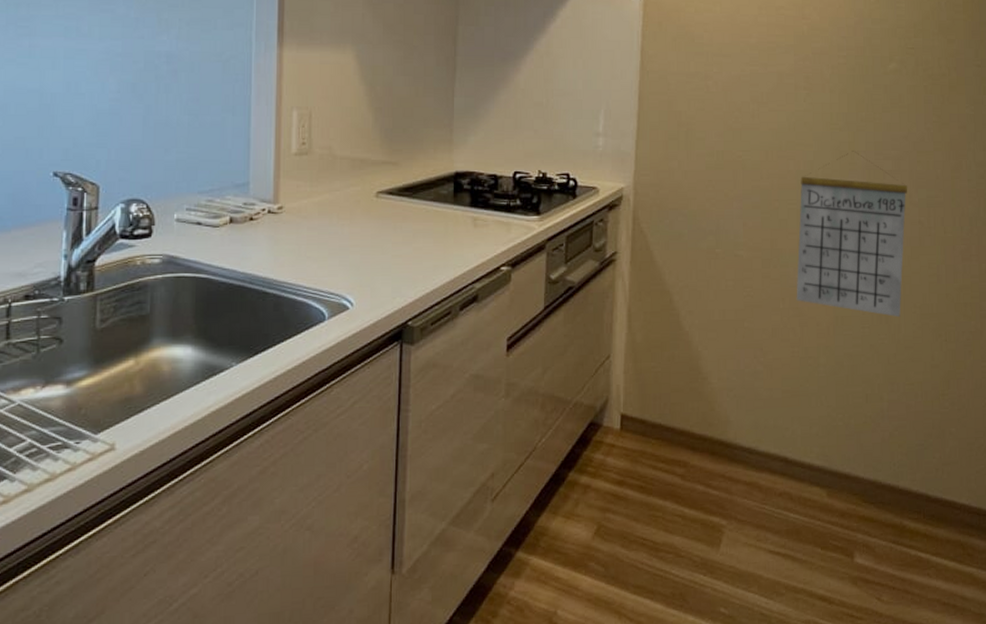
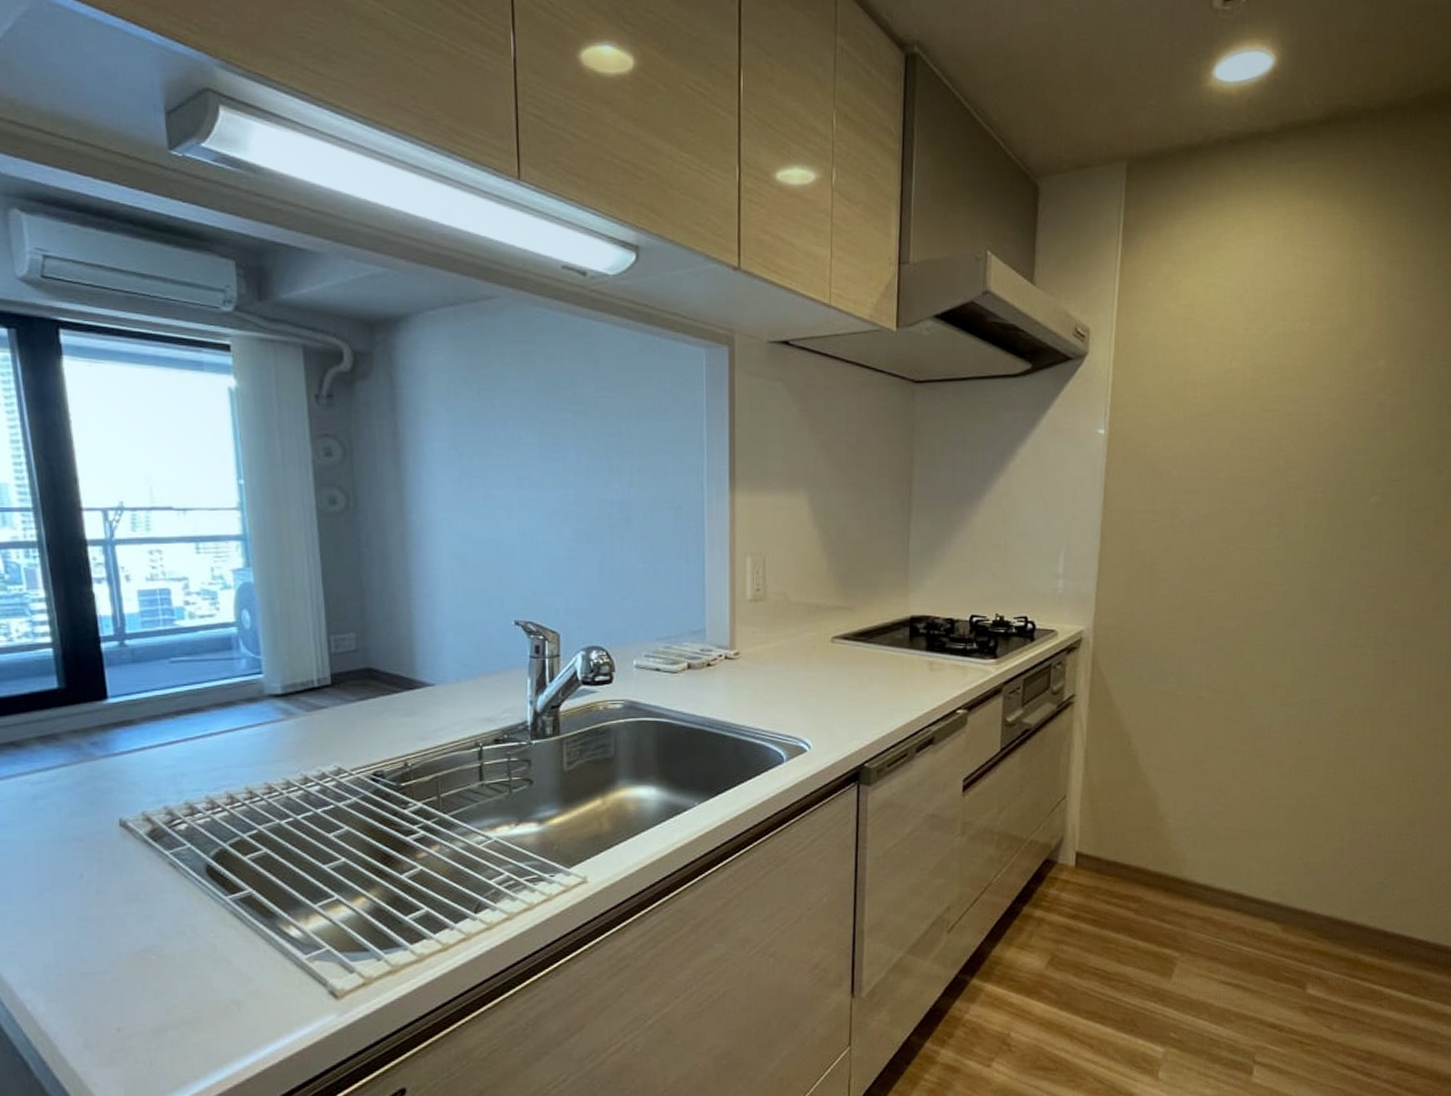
calendar: present [796,151,908,318] -> none [1258,589,1383,759]

